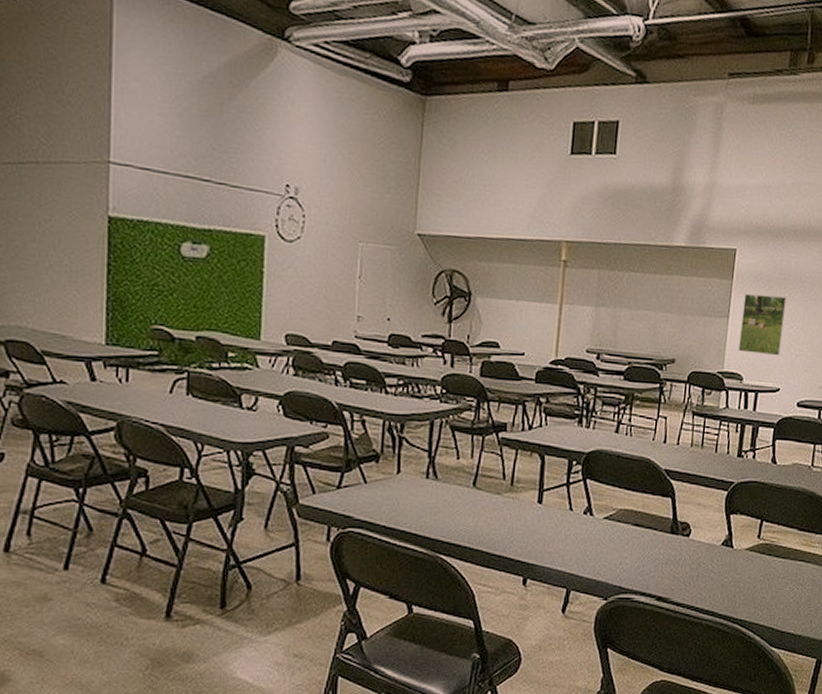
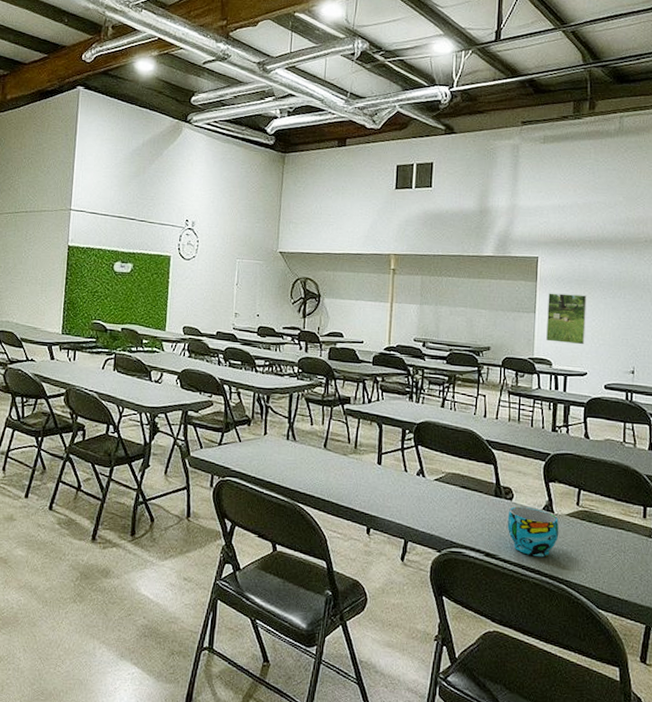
cup: none [682,543,738,597] -> present [507,506,559,558]

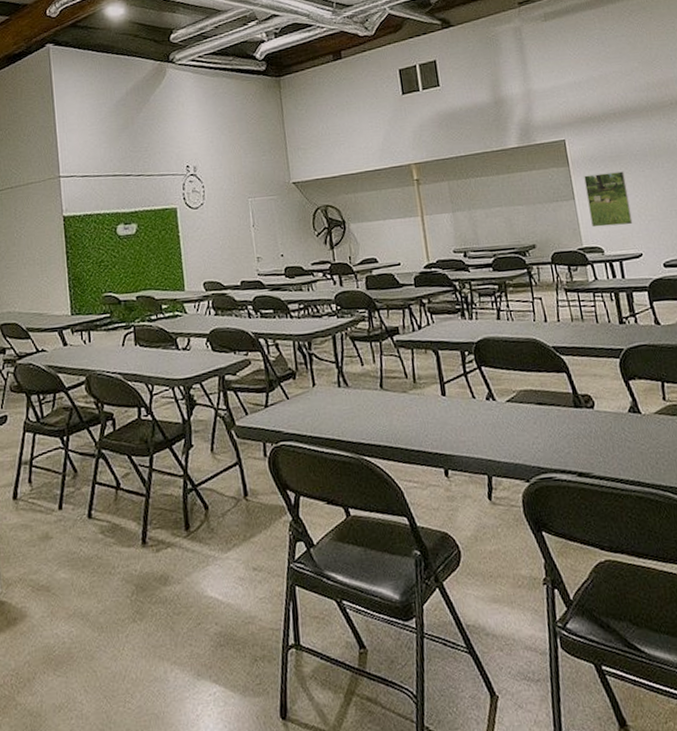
cup: present [507,506,559,558] -> none [593,412,652,467]

